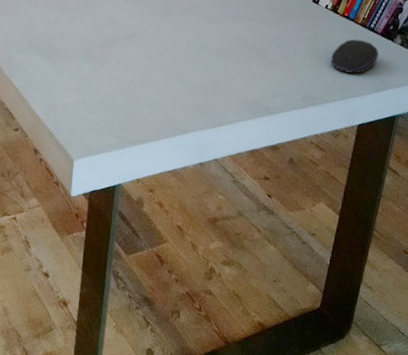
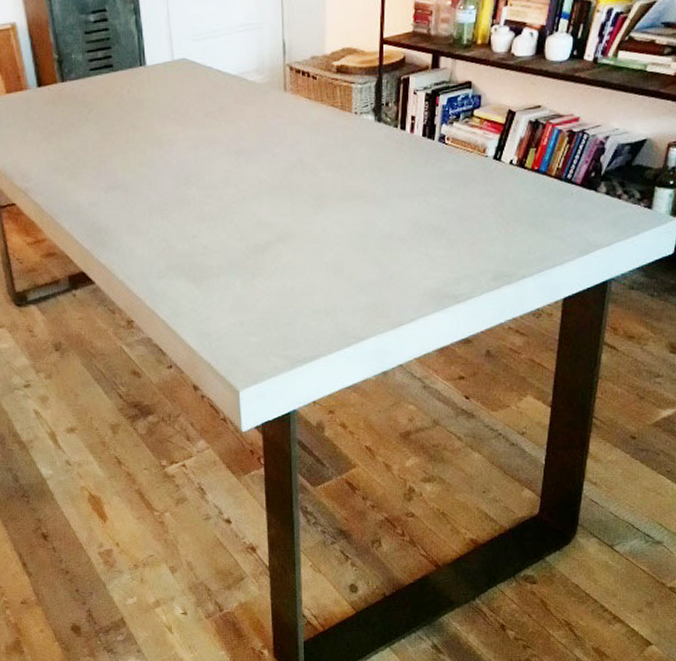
computer mouse: present [331,39,379,74] -> none [523,195,581,239]

